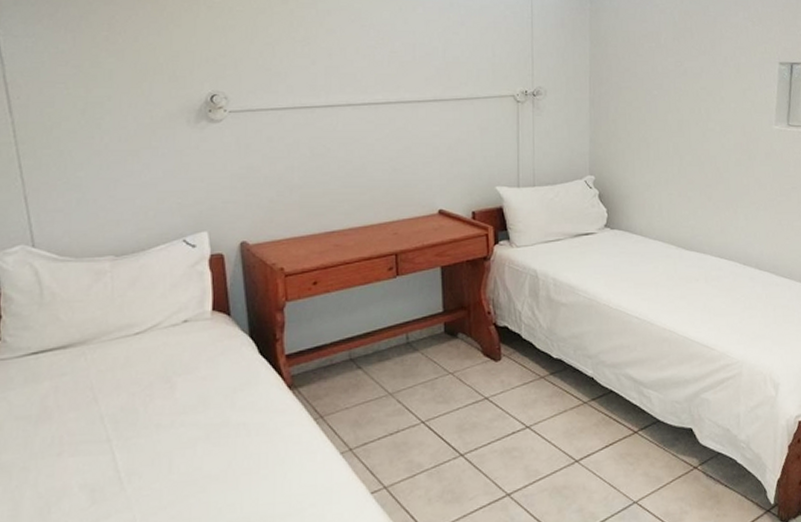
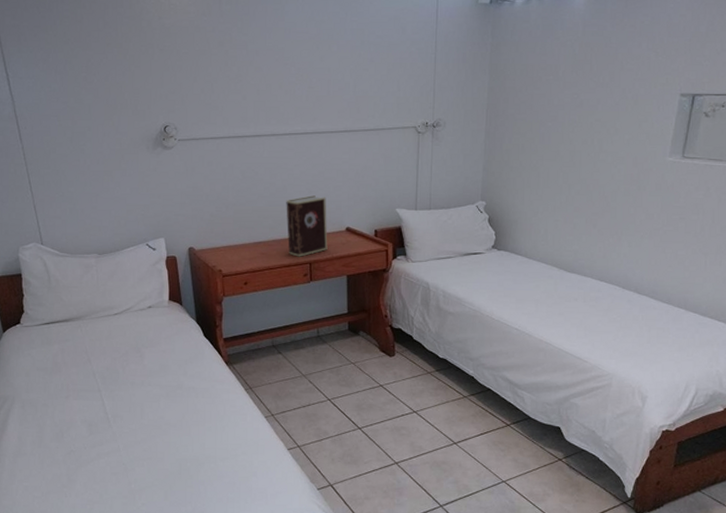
book: none [365,174,417,247] -> present [286,195,328,257]

